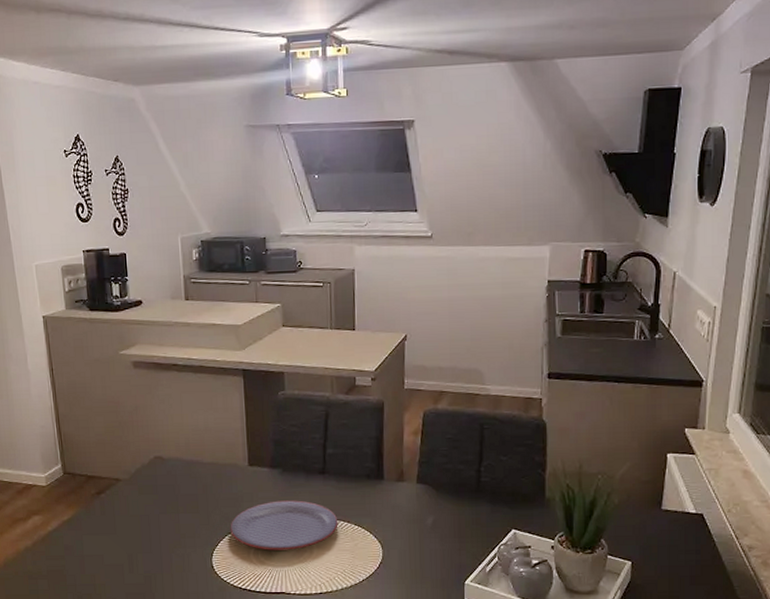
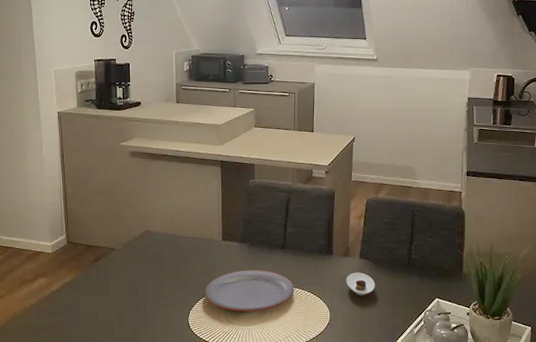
saucer: none [401,500,437,528] -> present [346,272,376,295]

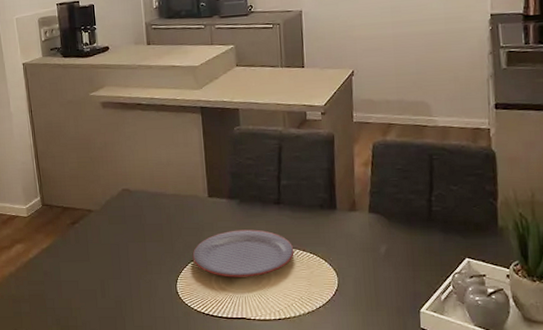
saucer: present [346,272,376,295] -> none [354,229,390,256]

